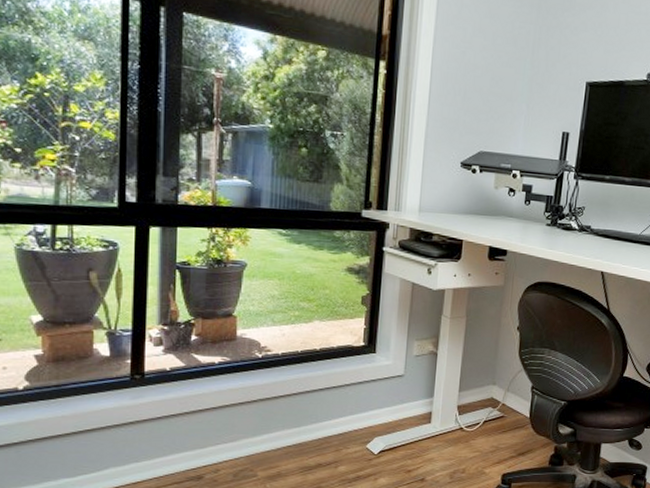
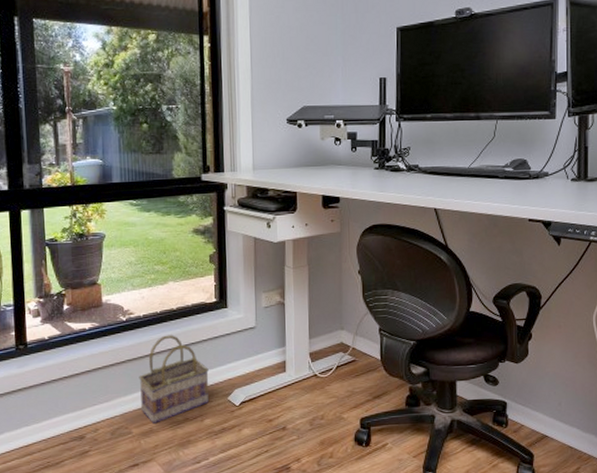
basket: none [270,376,349,468] -> present [139,335,209,424]

